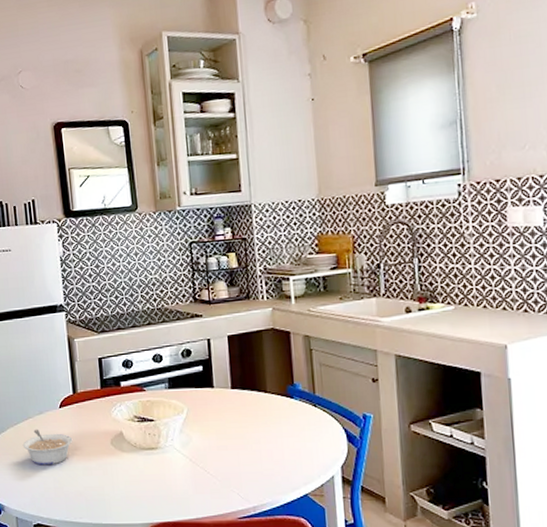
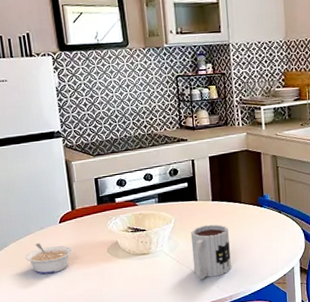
mug: none [205,417,255,485] -> present [190,224,231,280]

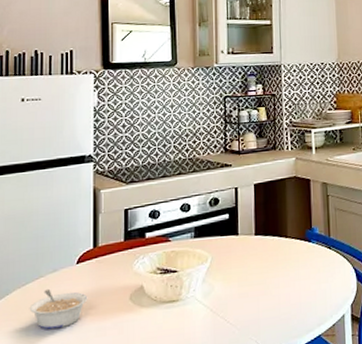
mug: present [190,224,231,280] -> none [228,263,273,333]

